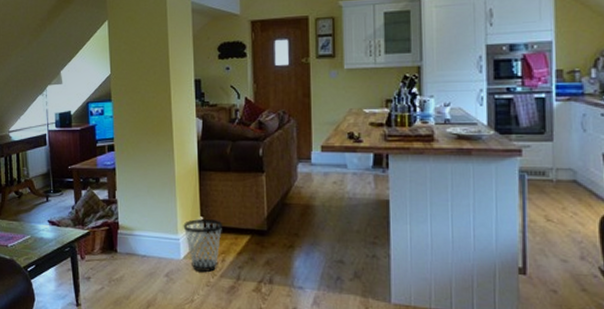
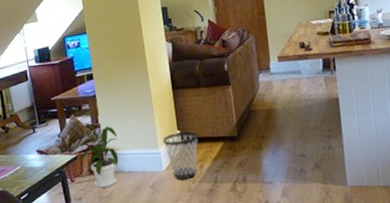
house plant: none [77,195,134,270] -> present [64,122,119,188]

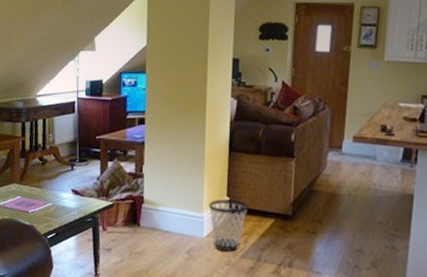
house plant: present [64,122,119,188] -> none [101,168,160,244]

